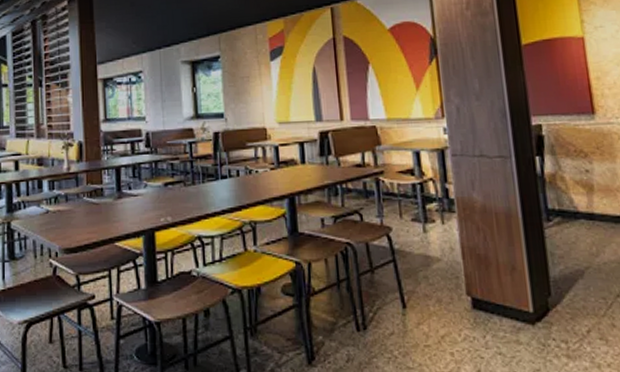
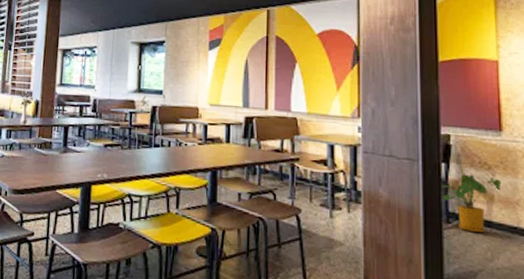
house plant: none [538,165,600,227] -> present [442,174,502,233]

